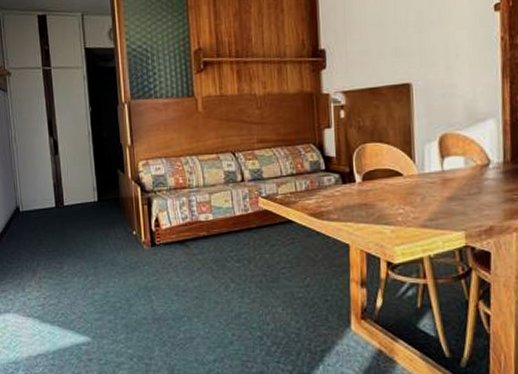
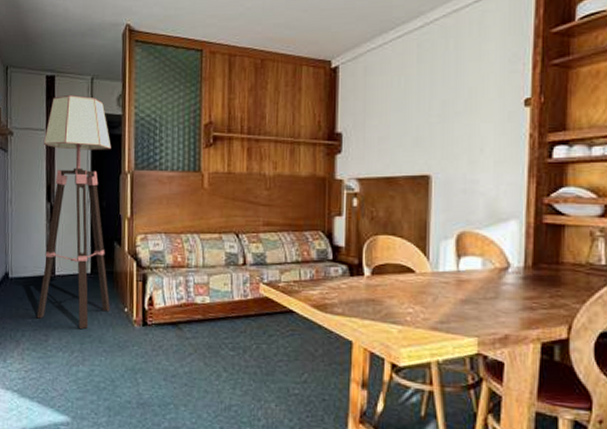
floor lamp: none [40,32,119,255] -> present [36,95,111,330]

